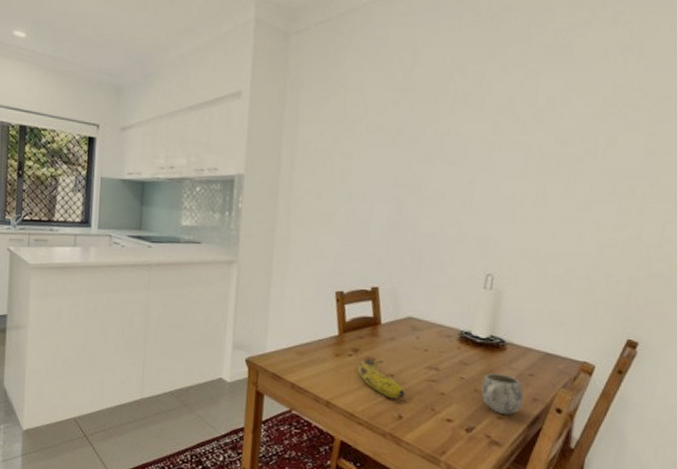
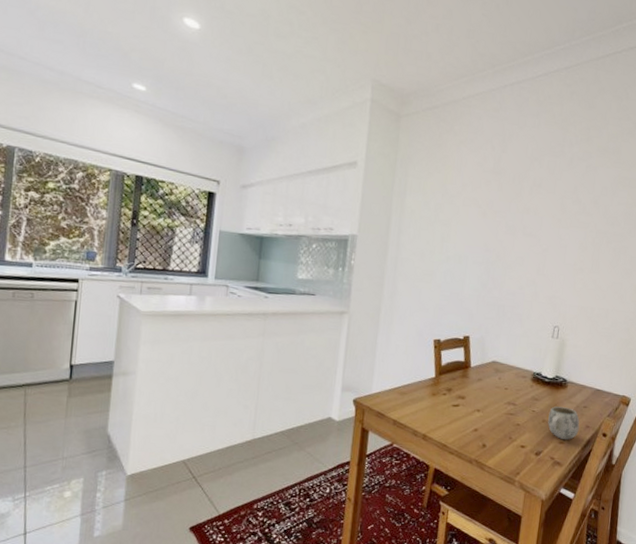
fruit: present [358,358,405,399] -> none [451,396,489,431]

